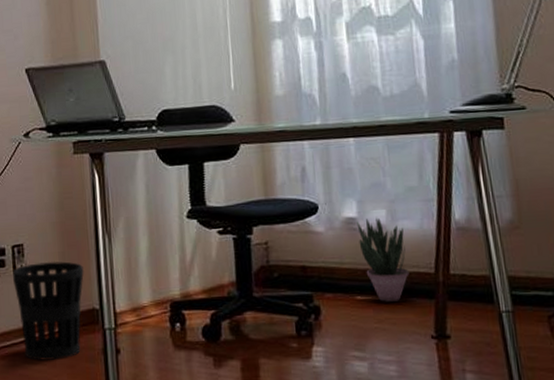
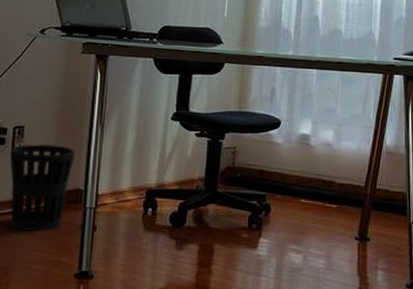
potted plant: present [357,217,409,302] -> none [309,136,345,207]

